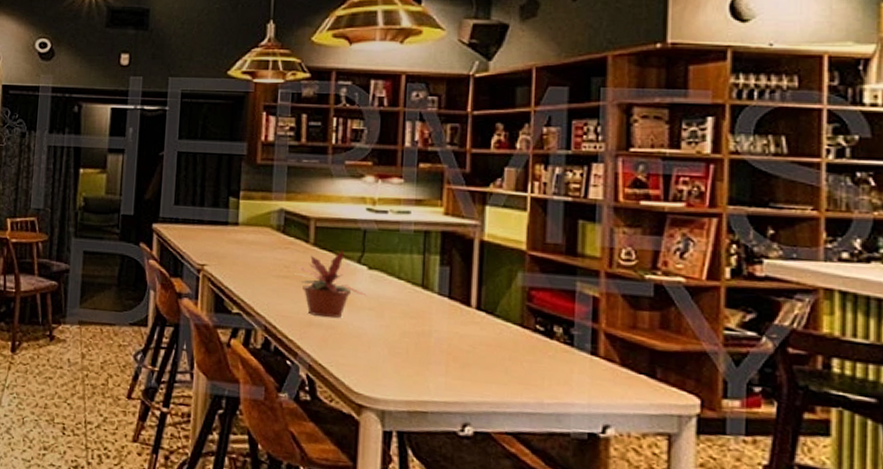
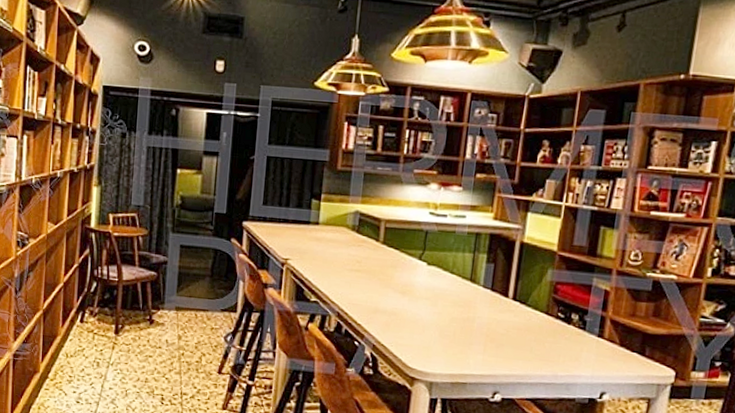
potted plant: present [294,248,367,318] -> none [365,247,425,306]

